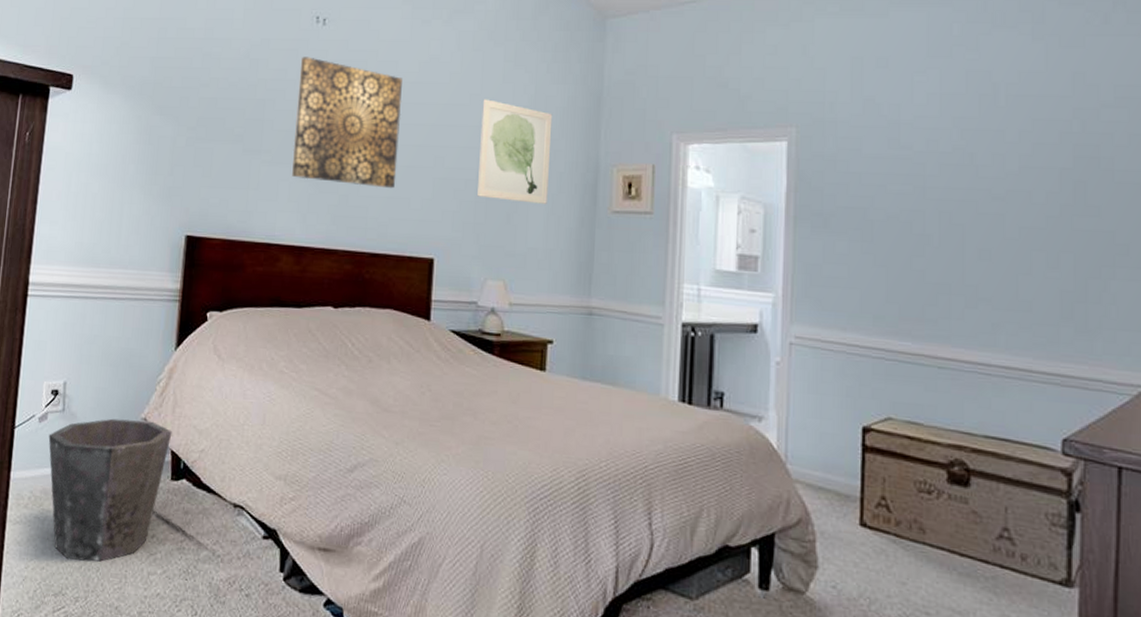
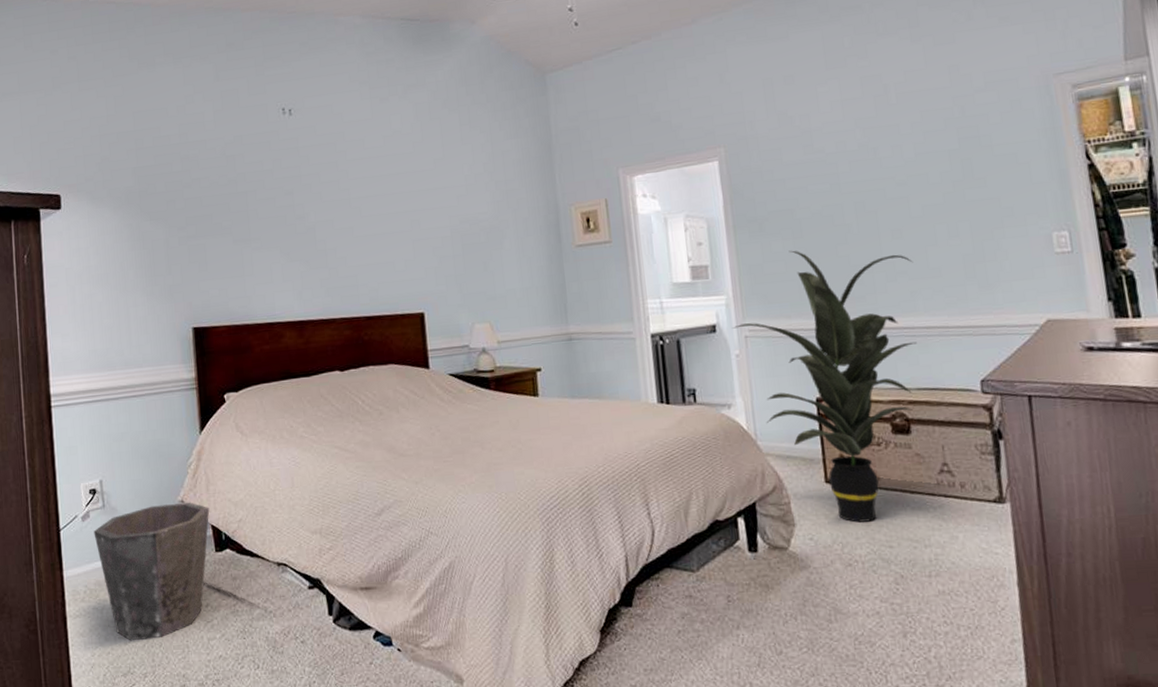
wall art: present [292,57,402,189] -> none [274,146,379,259]
wall art: present [477,99,553,204] -> none [446,161,518,251]
indoor plant: none [777,254,1000,580] -> present [733,250,917,523]

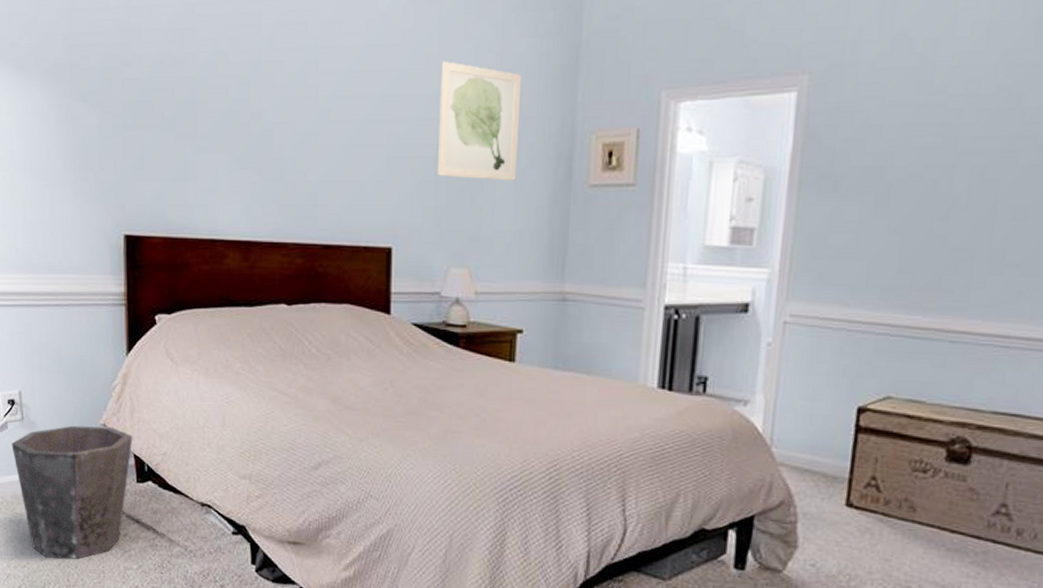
wall art: none [446,161,518,251] -> present [438,61,522,181]
indoor plant: present [733,250,917,523] -> none [771,220,1032,557]

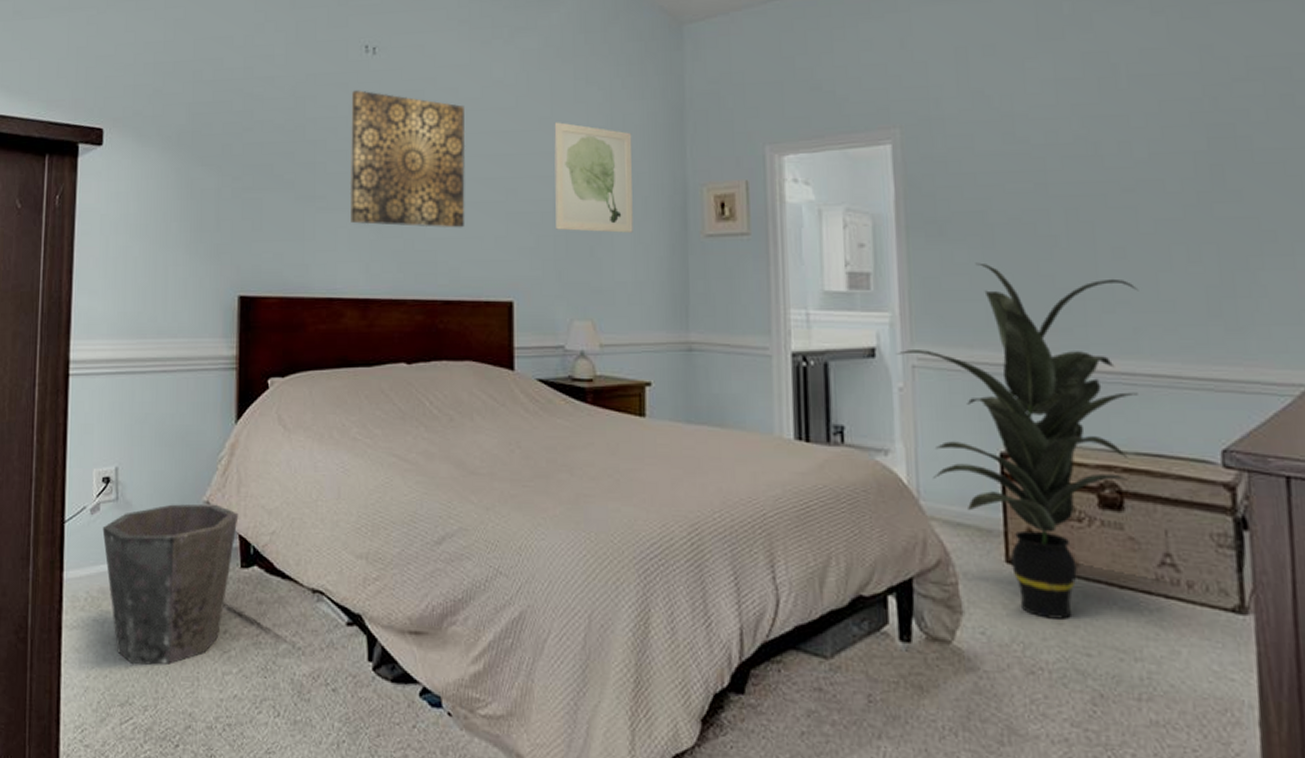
wall art: none [230,22,349,172] -> present [349,90,466,228]
indoor plant: none [771,220,1032,557] -> present [897,262,1139,619]

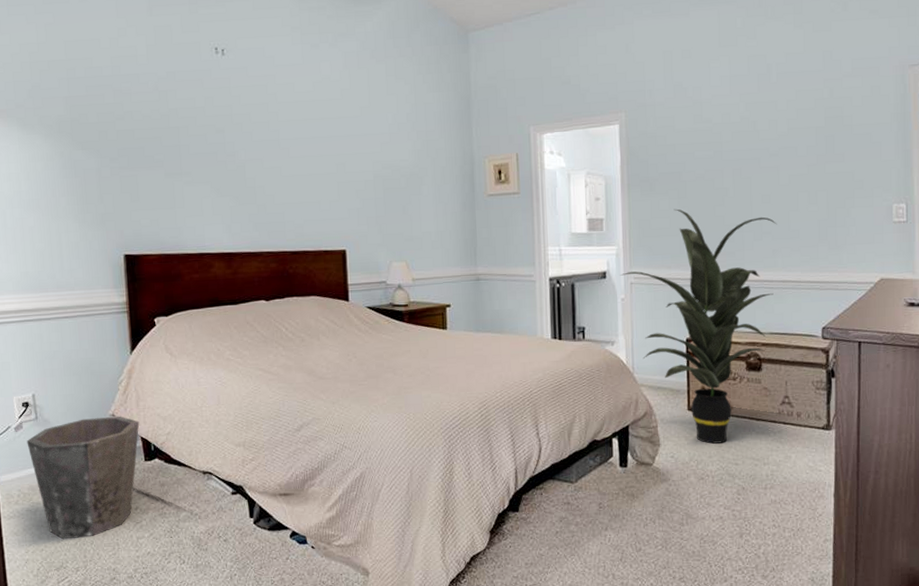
wall art: present [349,90,466,228] -> none [206,85,306,195]
wall art: present [554,122,633,233] -> none [372,110,435,195]

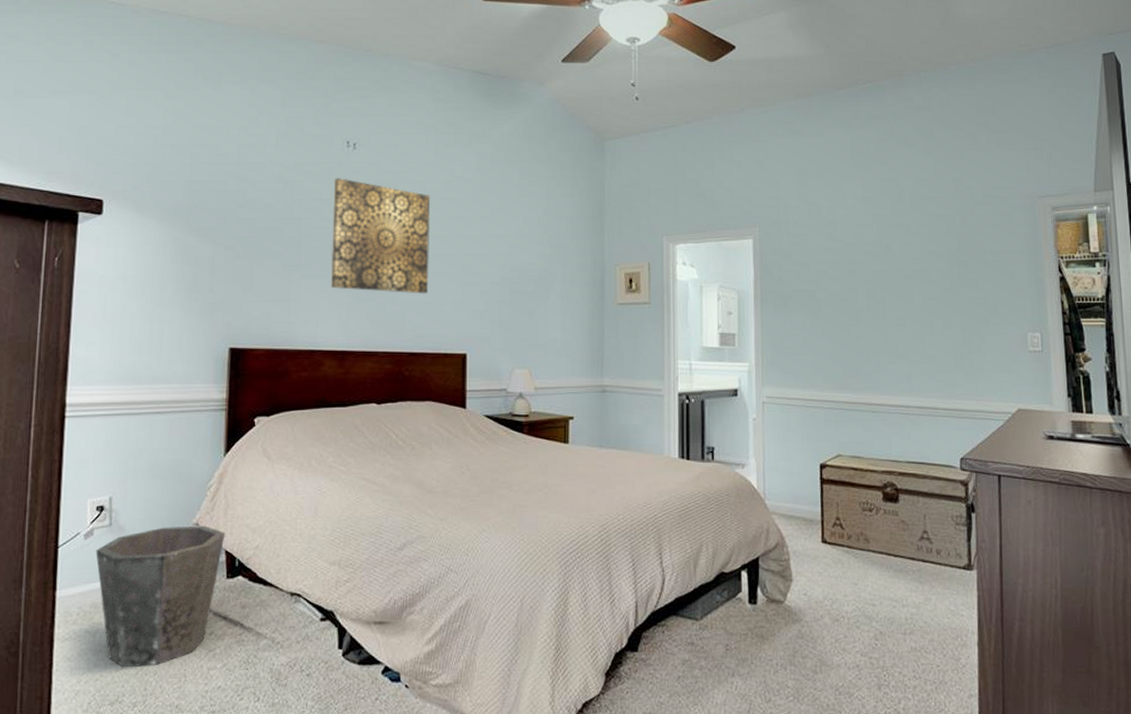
wall art: none [206,85,306,195] -> present [330,178,431,294]
indoor plant: present [621,209,777,444] -> none [753,327,912,581]

